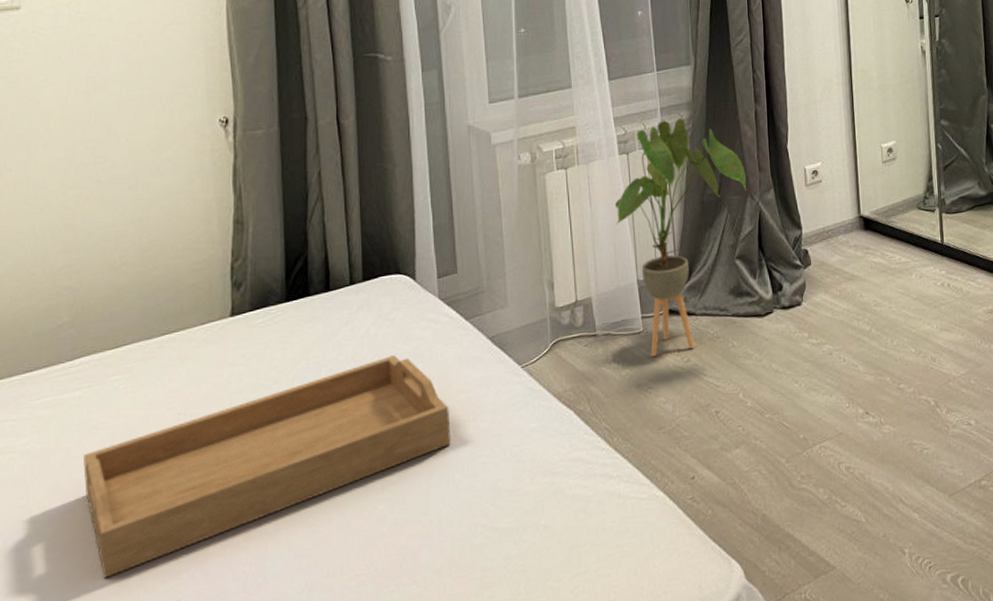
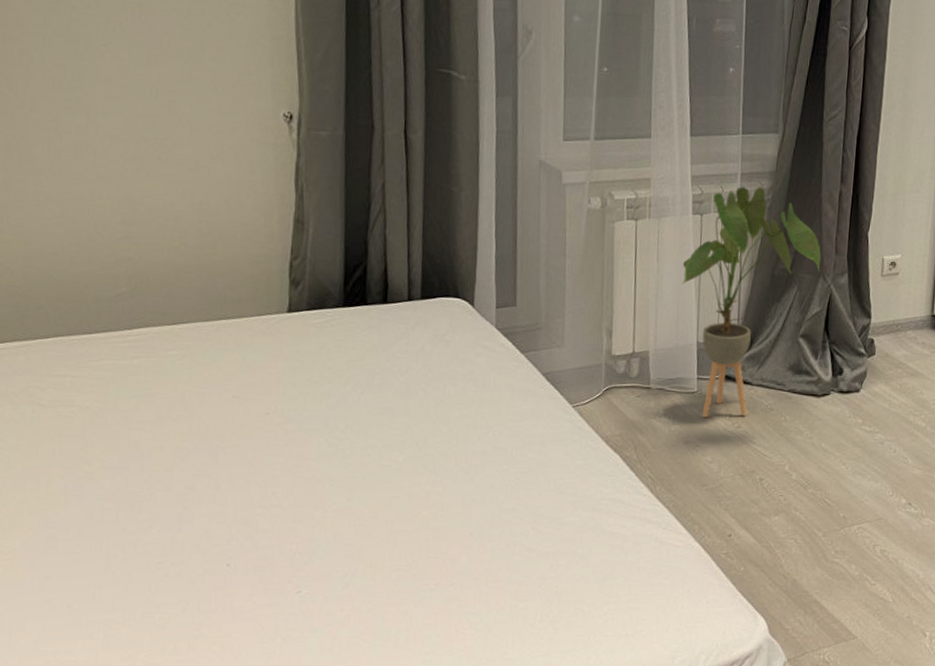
serving tray: present [83,355,451,579] -> none [140,375,498,534]

